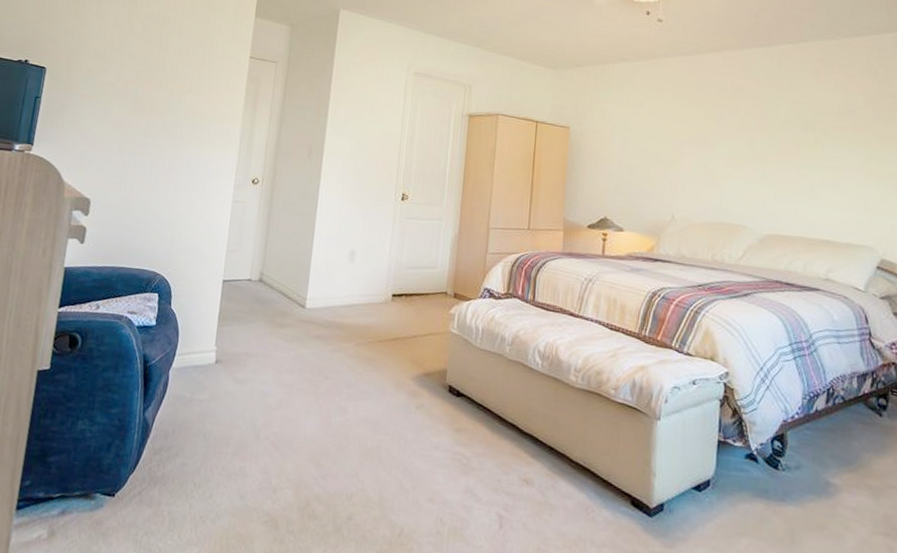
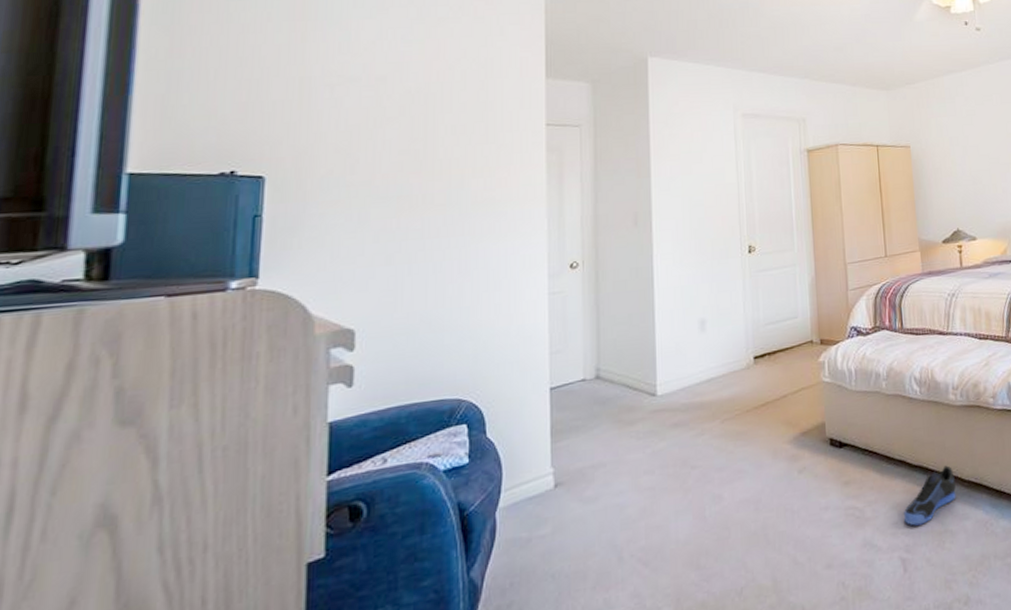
sneaker: none [507,441,563,490] -> present [904,465,956,526]

